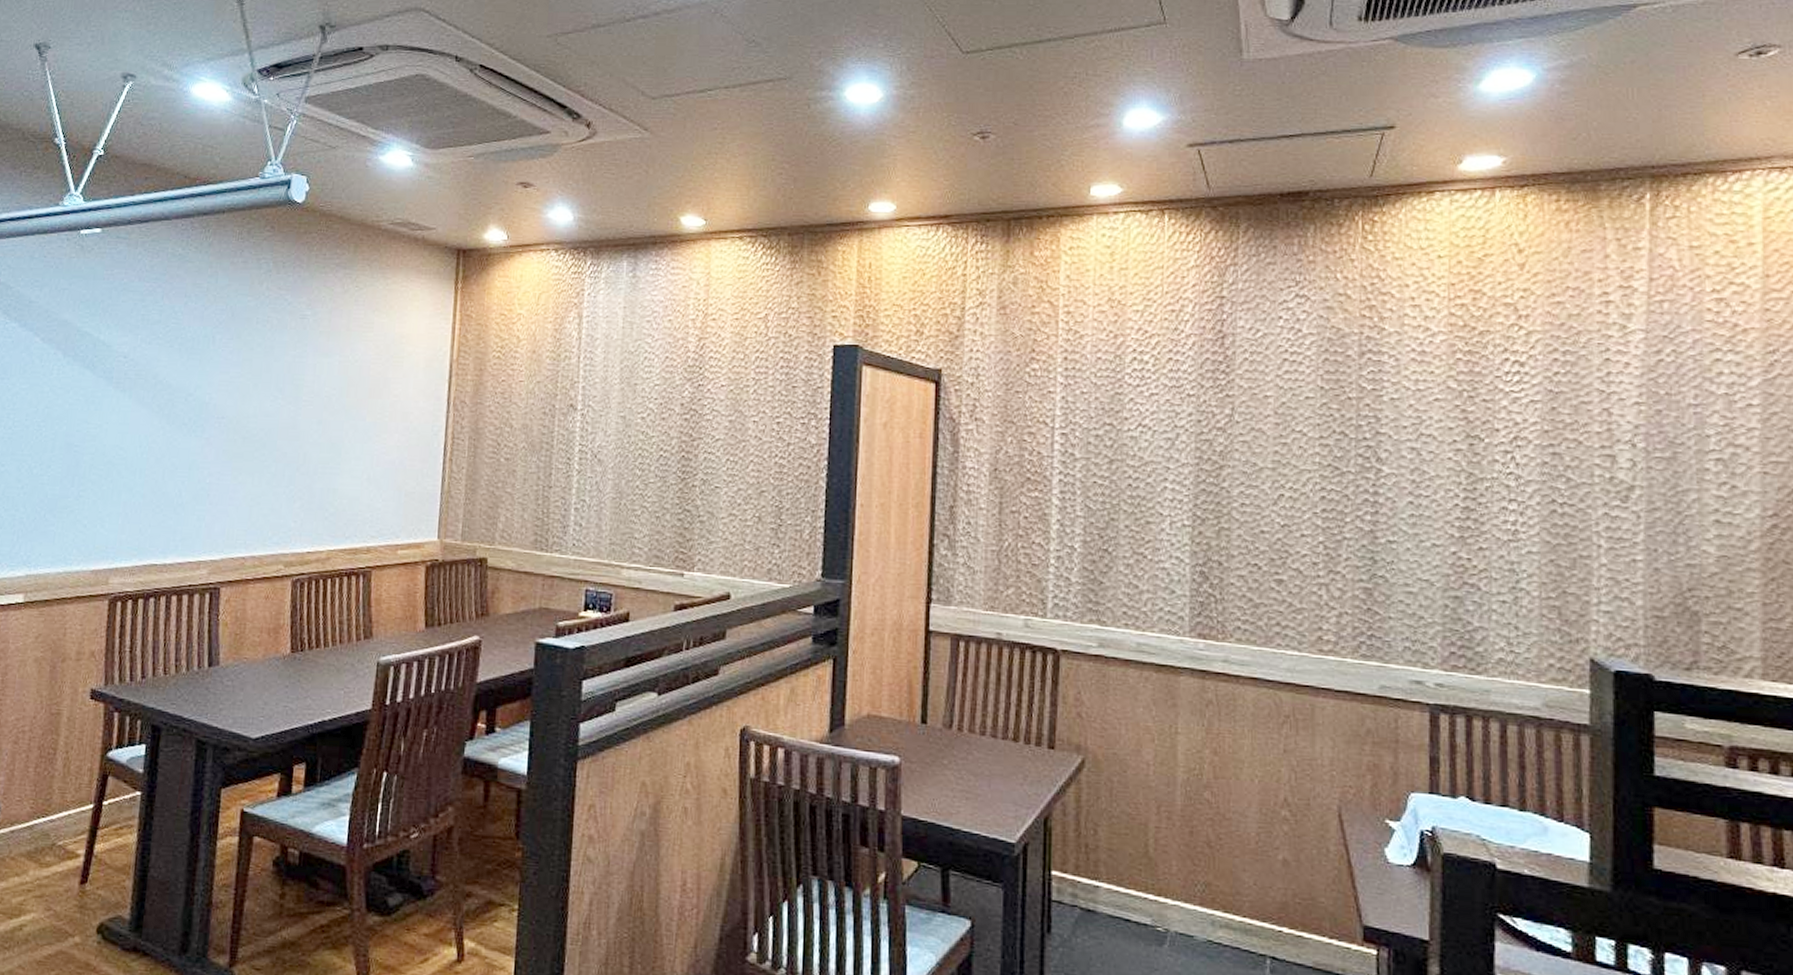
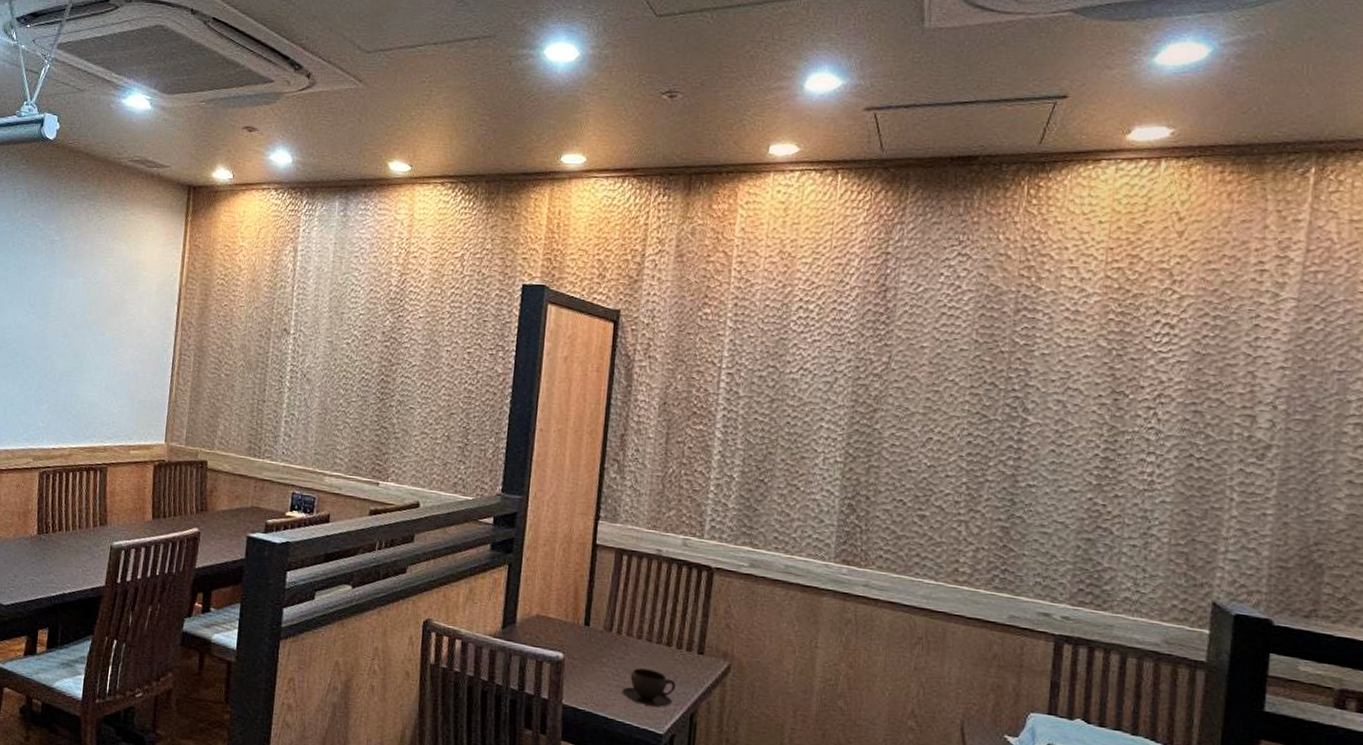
teacup: none [967,769,1027,812] -> present [622,668,677,707]

